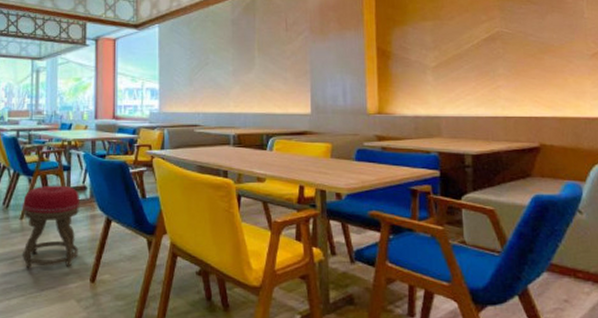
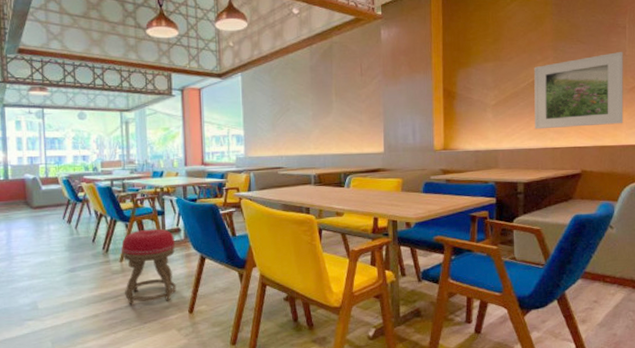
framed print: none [479,13,587,96] -> present [534,51,624,130]

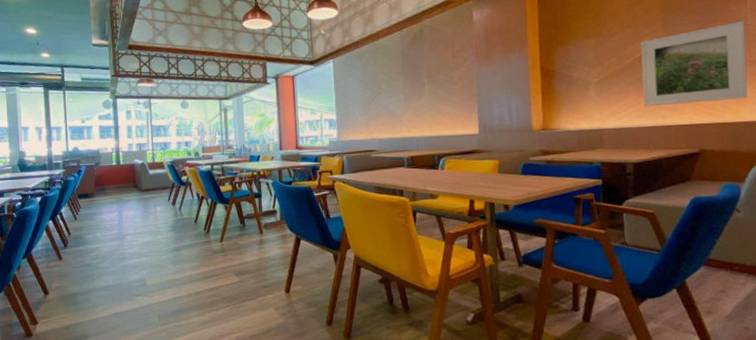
stool: present [121,228,177,304] -> none [221,210,273,283]

